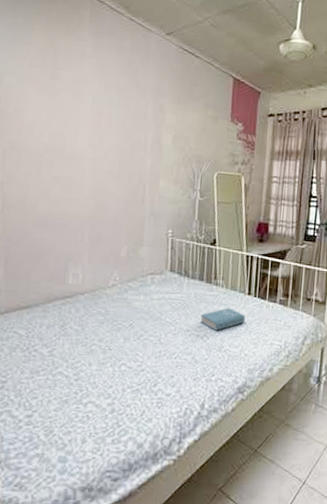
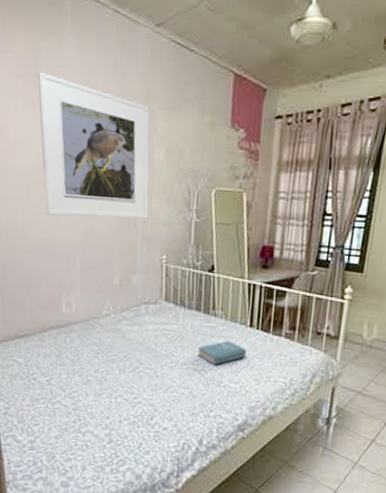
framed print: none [54,63,159,197] -> present [37,72,150,219]

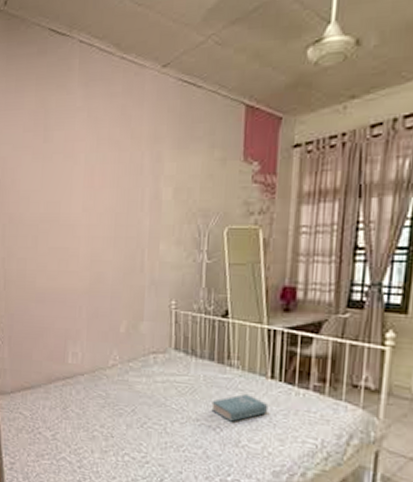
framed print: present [37,72,150,219] -> none [46,124,157,264]

